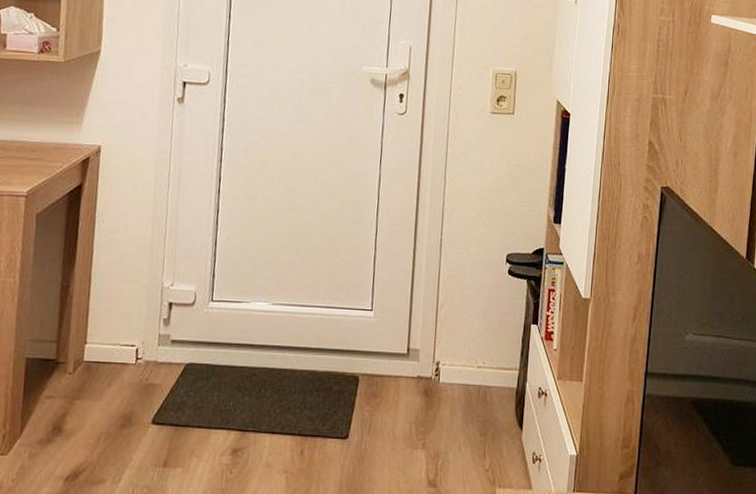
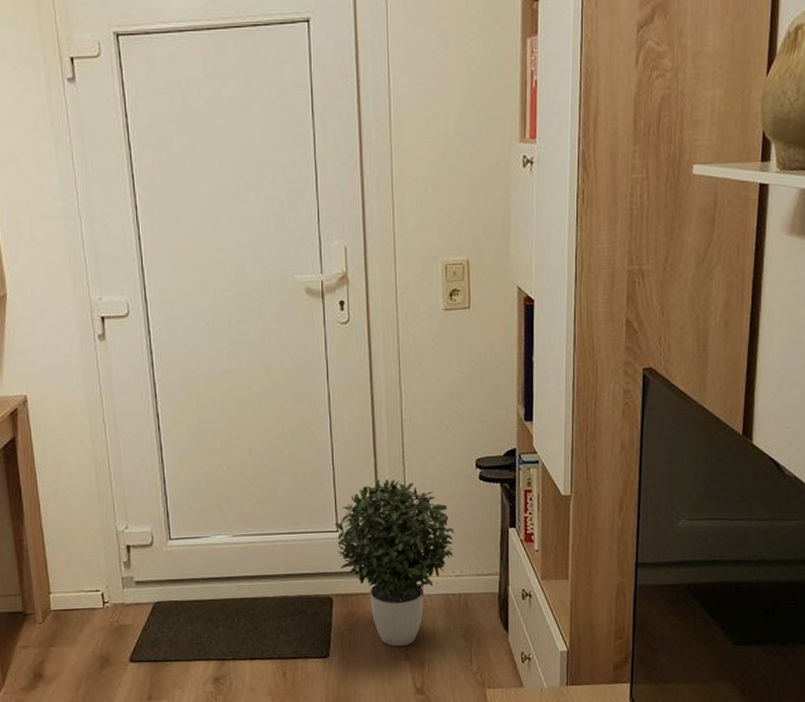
potted plant: none [369,263,481,435] -> present [334,479,455,647]

